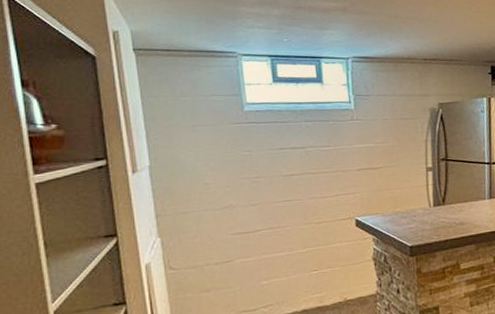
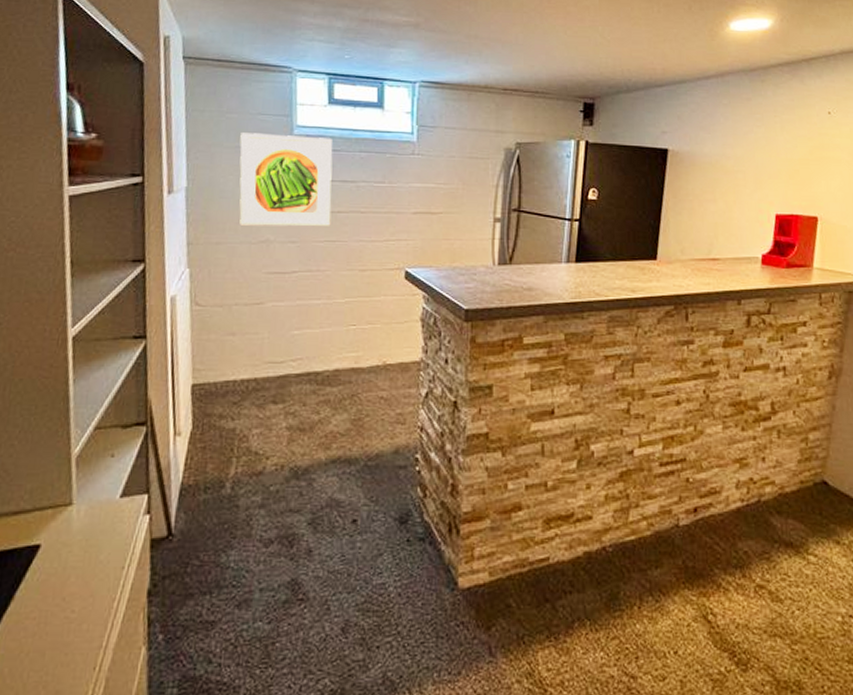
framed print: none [195,112,286,195] -> present [239,133,333,227]

